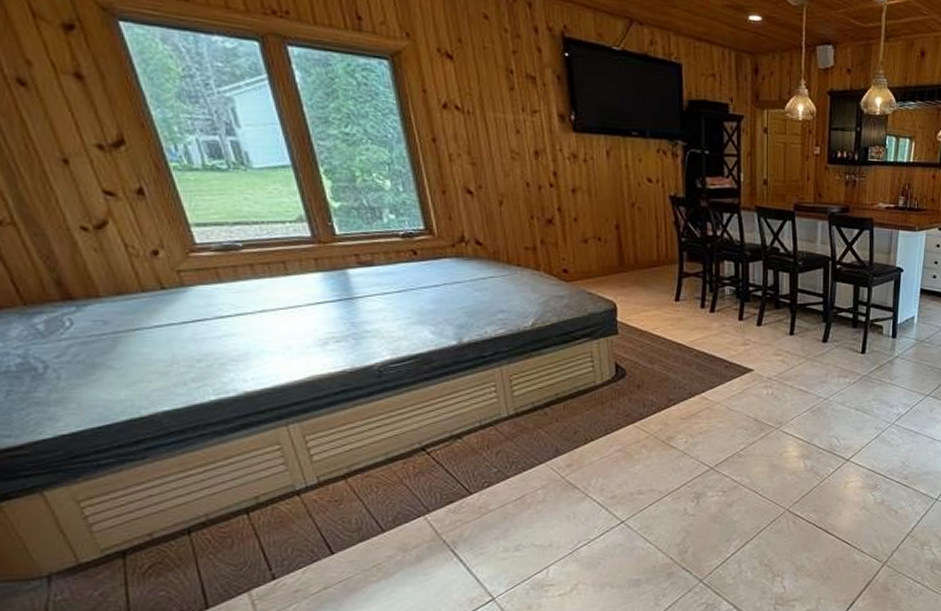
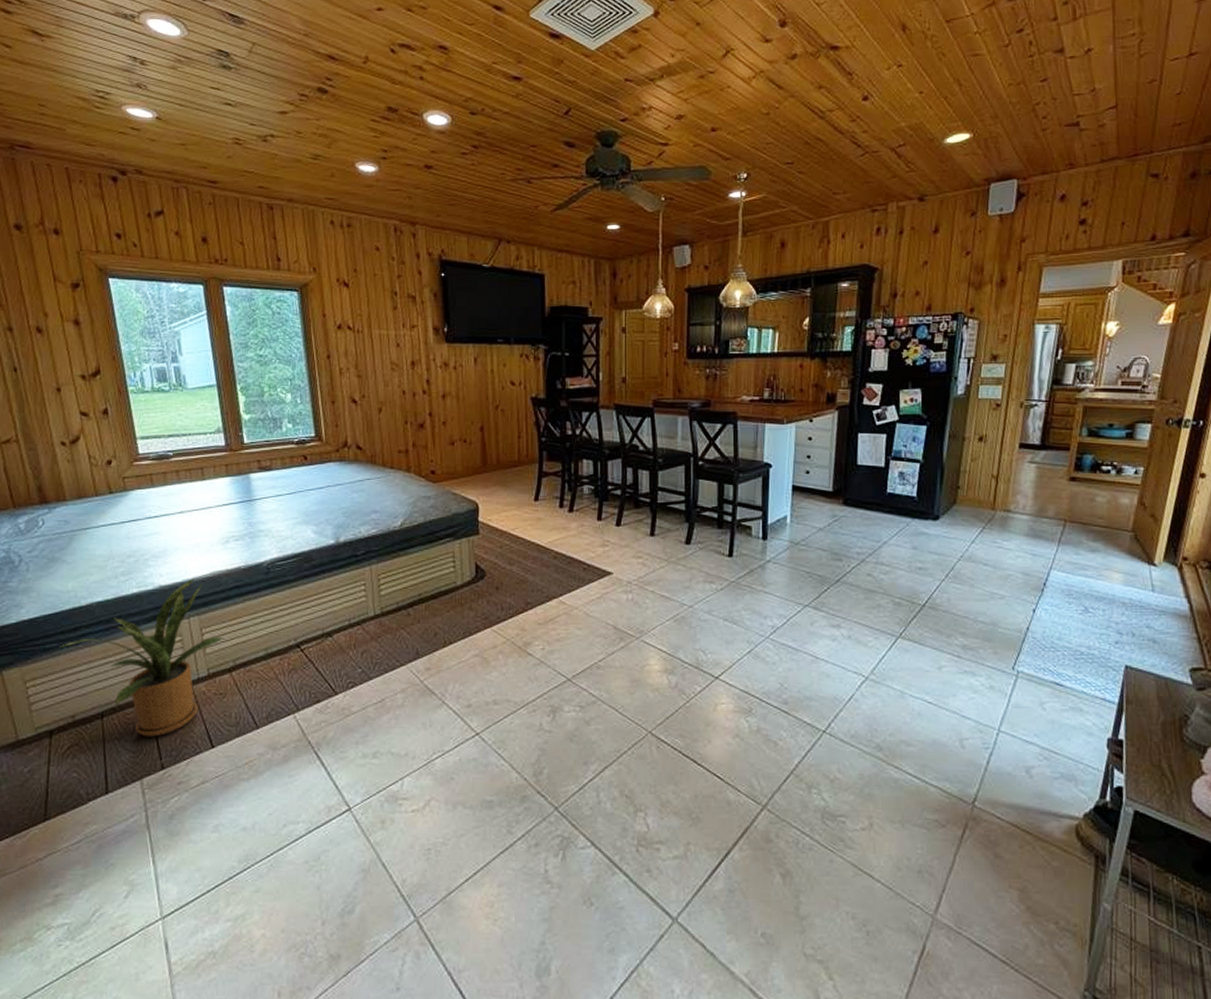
house plant: none [118,382,336,549] -> present [59,577,226,737]

